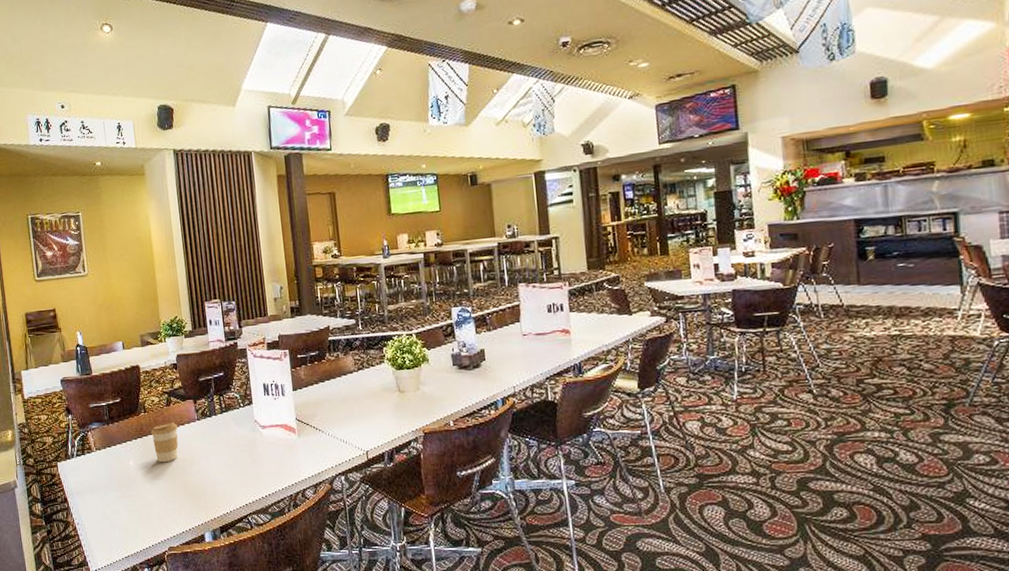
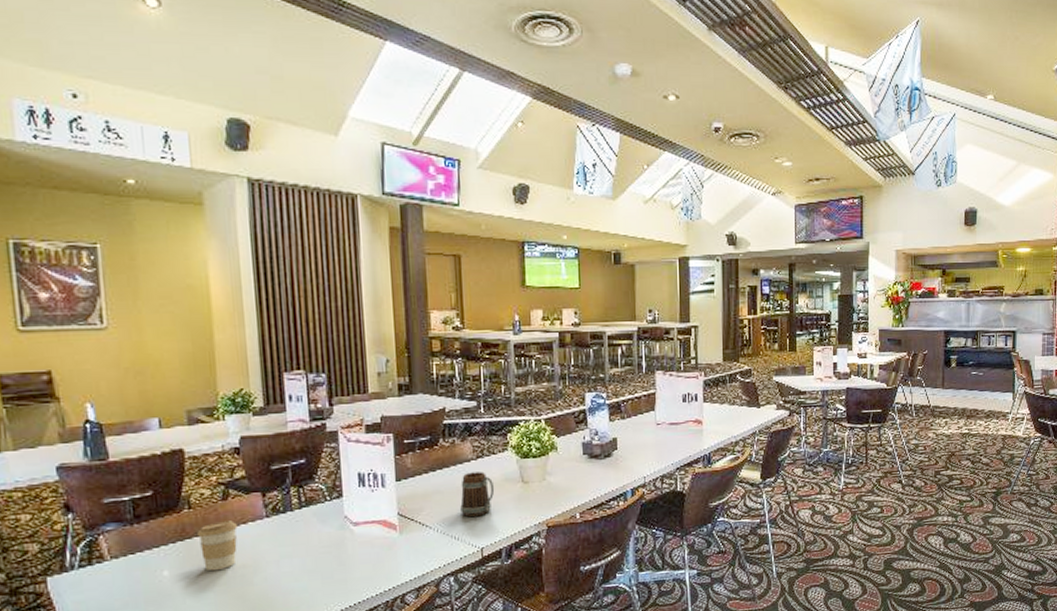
beer mug: none [346,382,375,423] -> present [460,472,495,518]

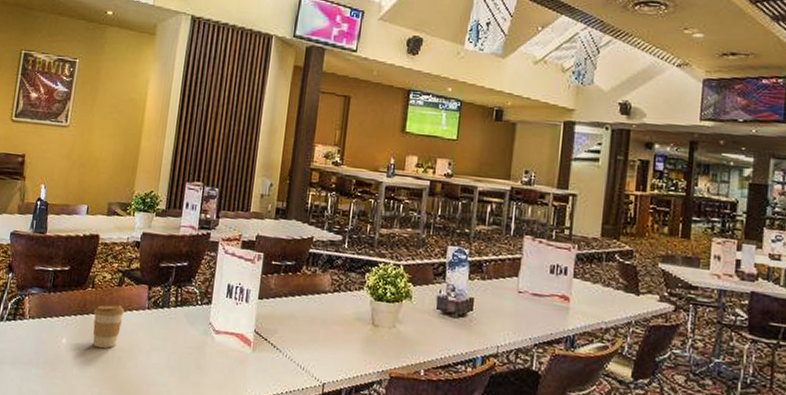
beer mug: present [460,472,495,518] -> none [310,304,346,351]

